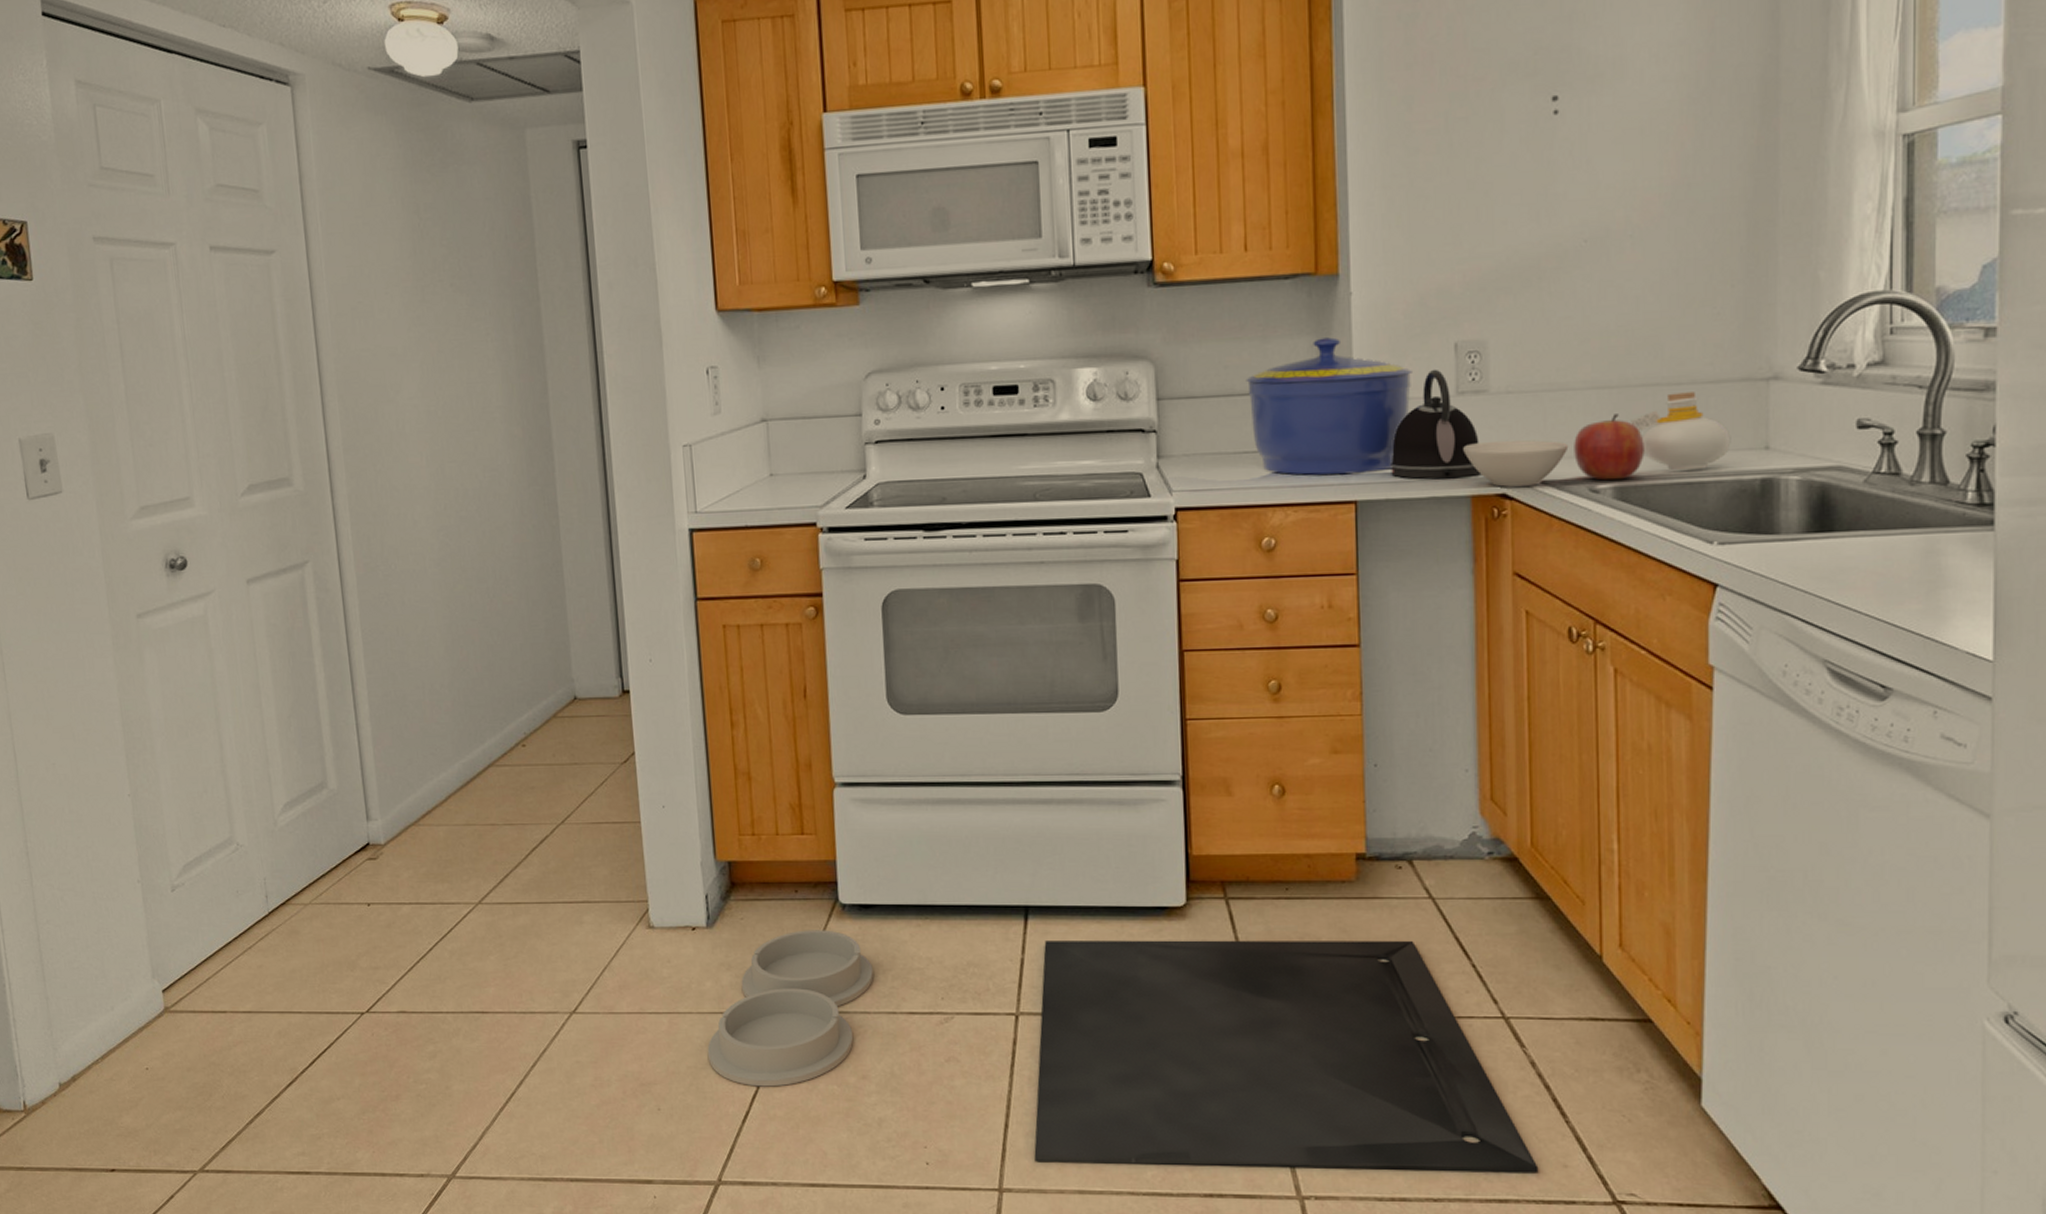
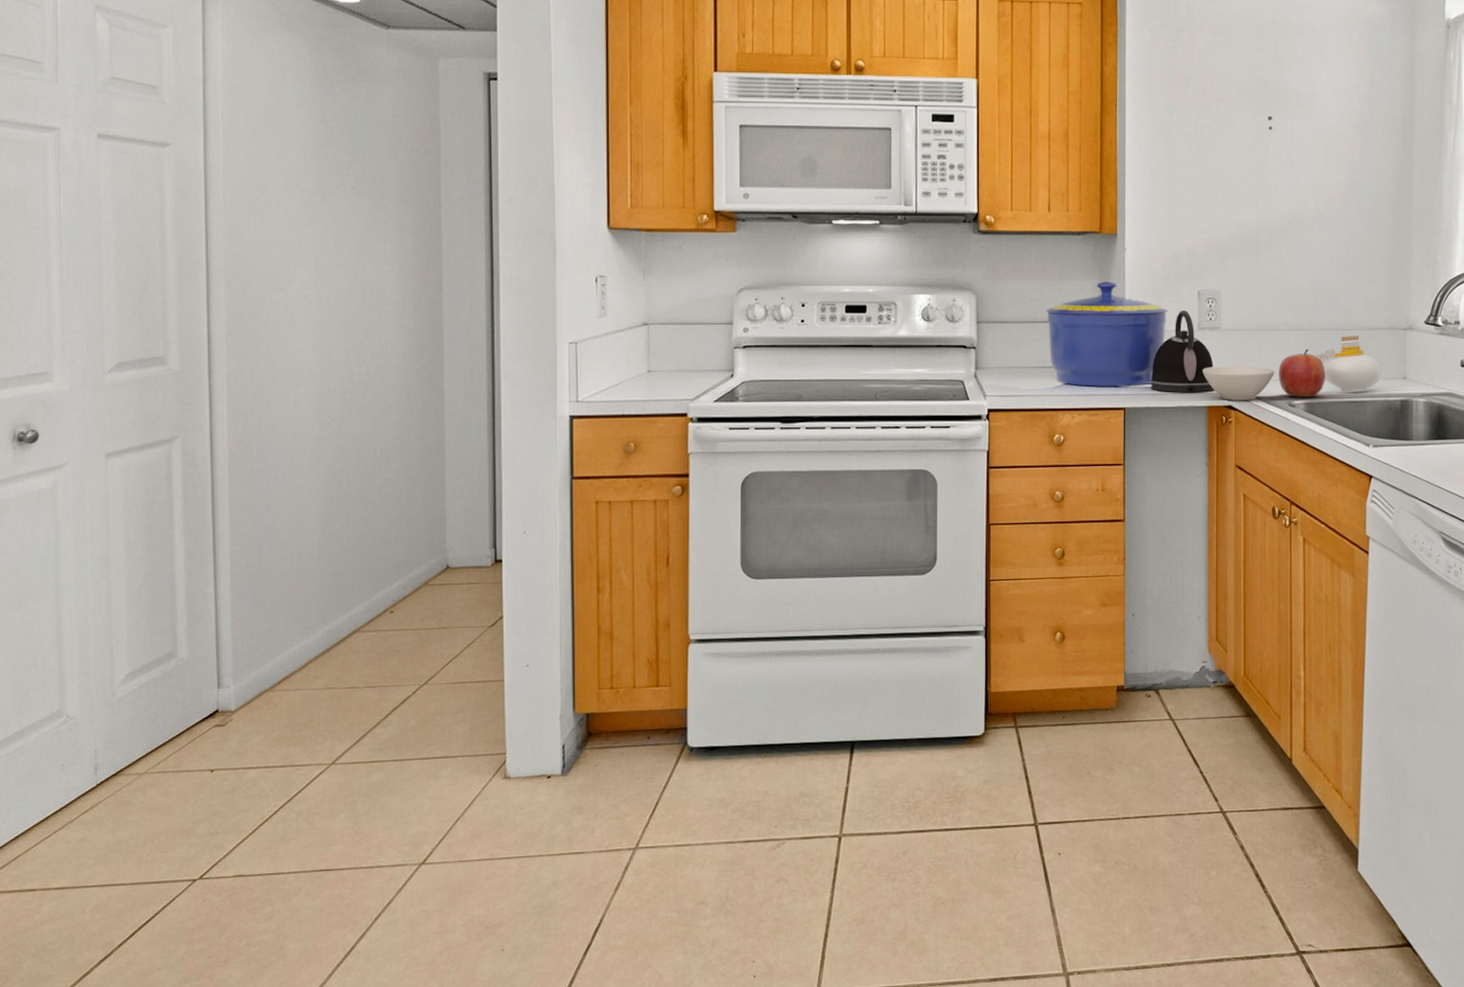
pet bowl: present [707,930,873,1087] -> none [554,771,715,920]
door mat: present [1034,940,1539,1173] -> none [849,754,1245,965]

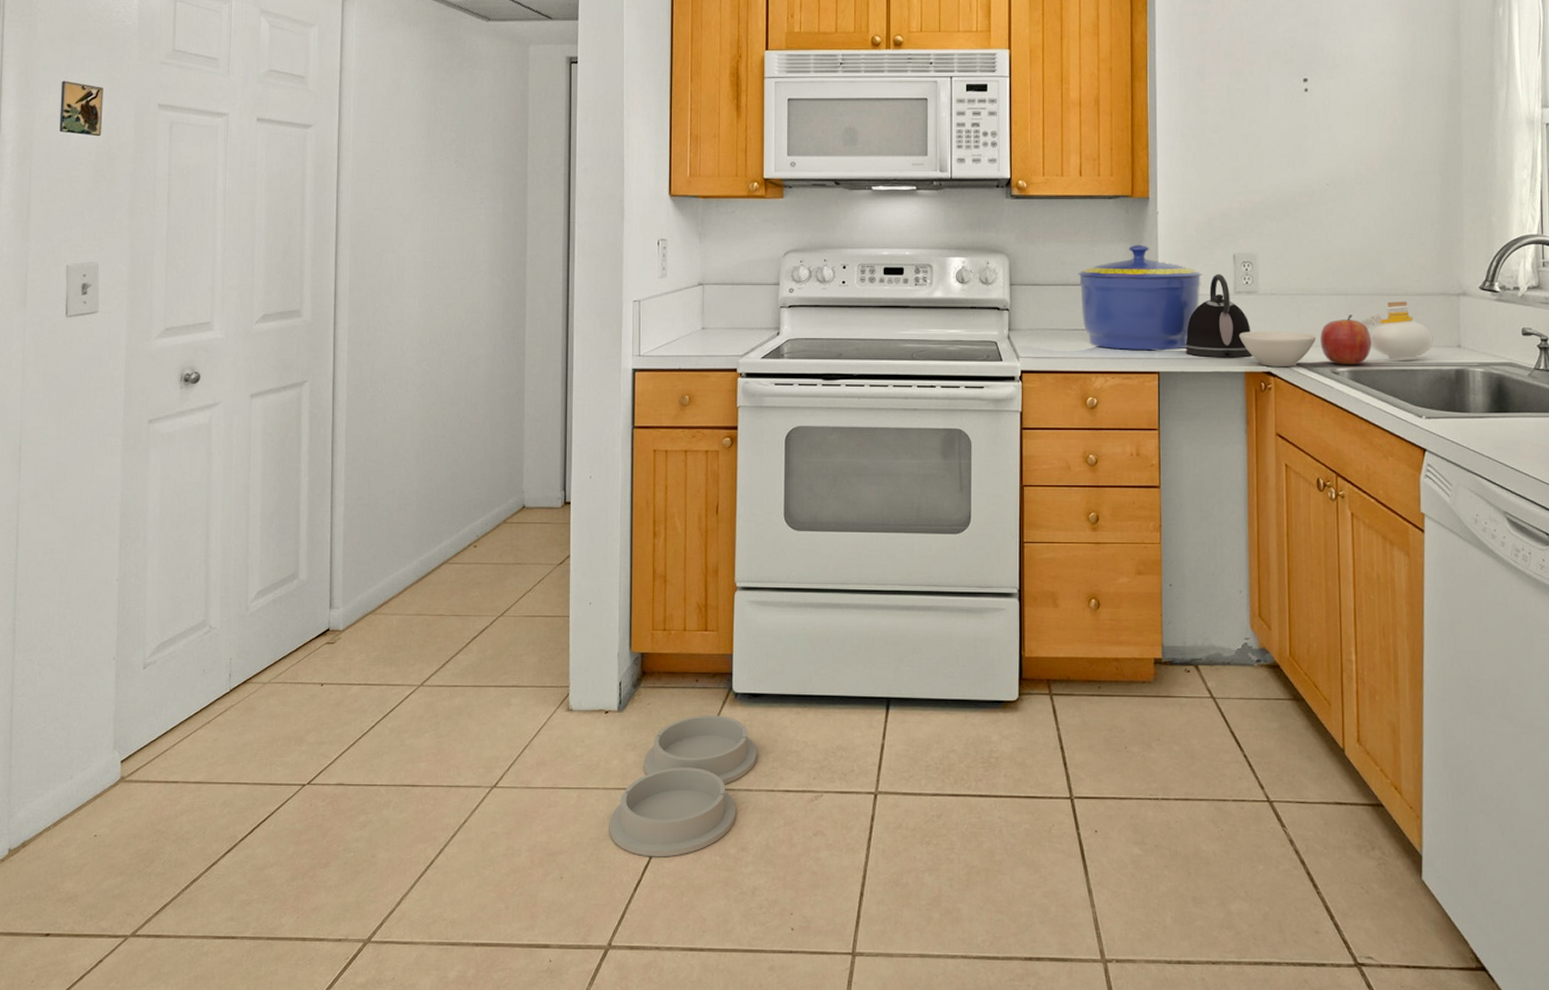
pet bowl: none [554,771,715,920] -> present [609,715,757,857]

